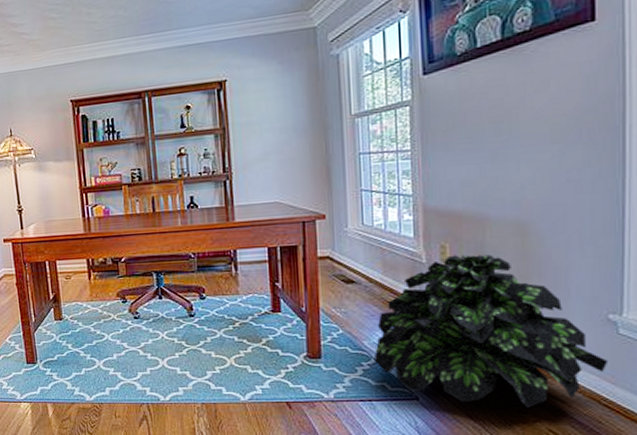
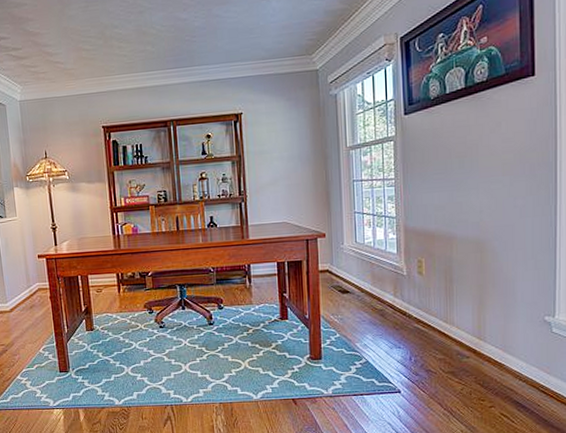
potted plant: present [373,254,609,407] -> none [364,268,545,396]

